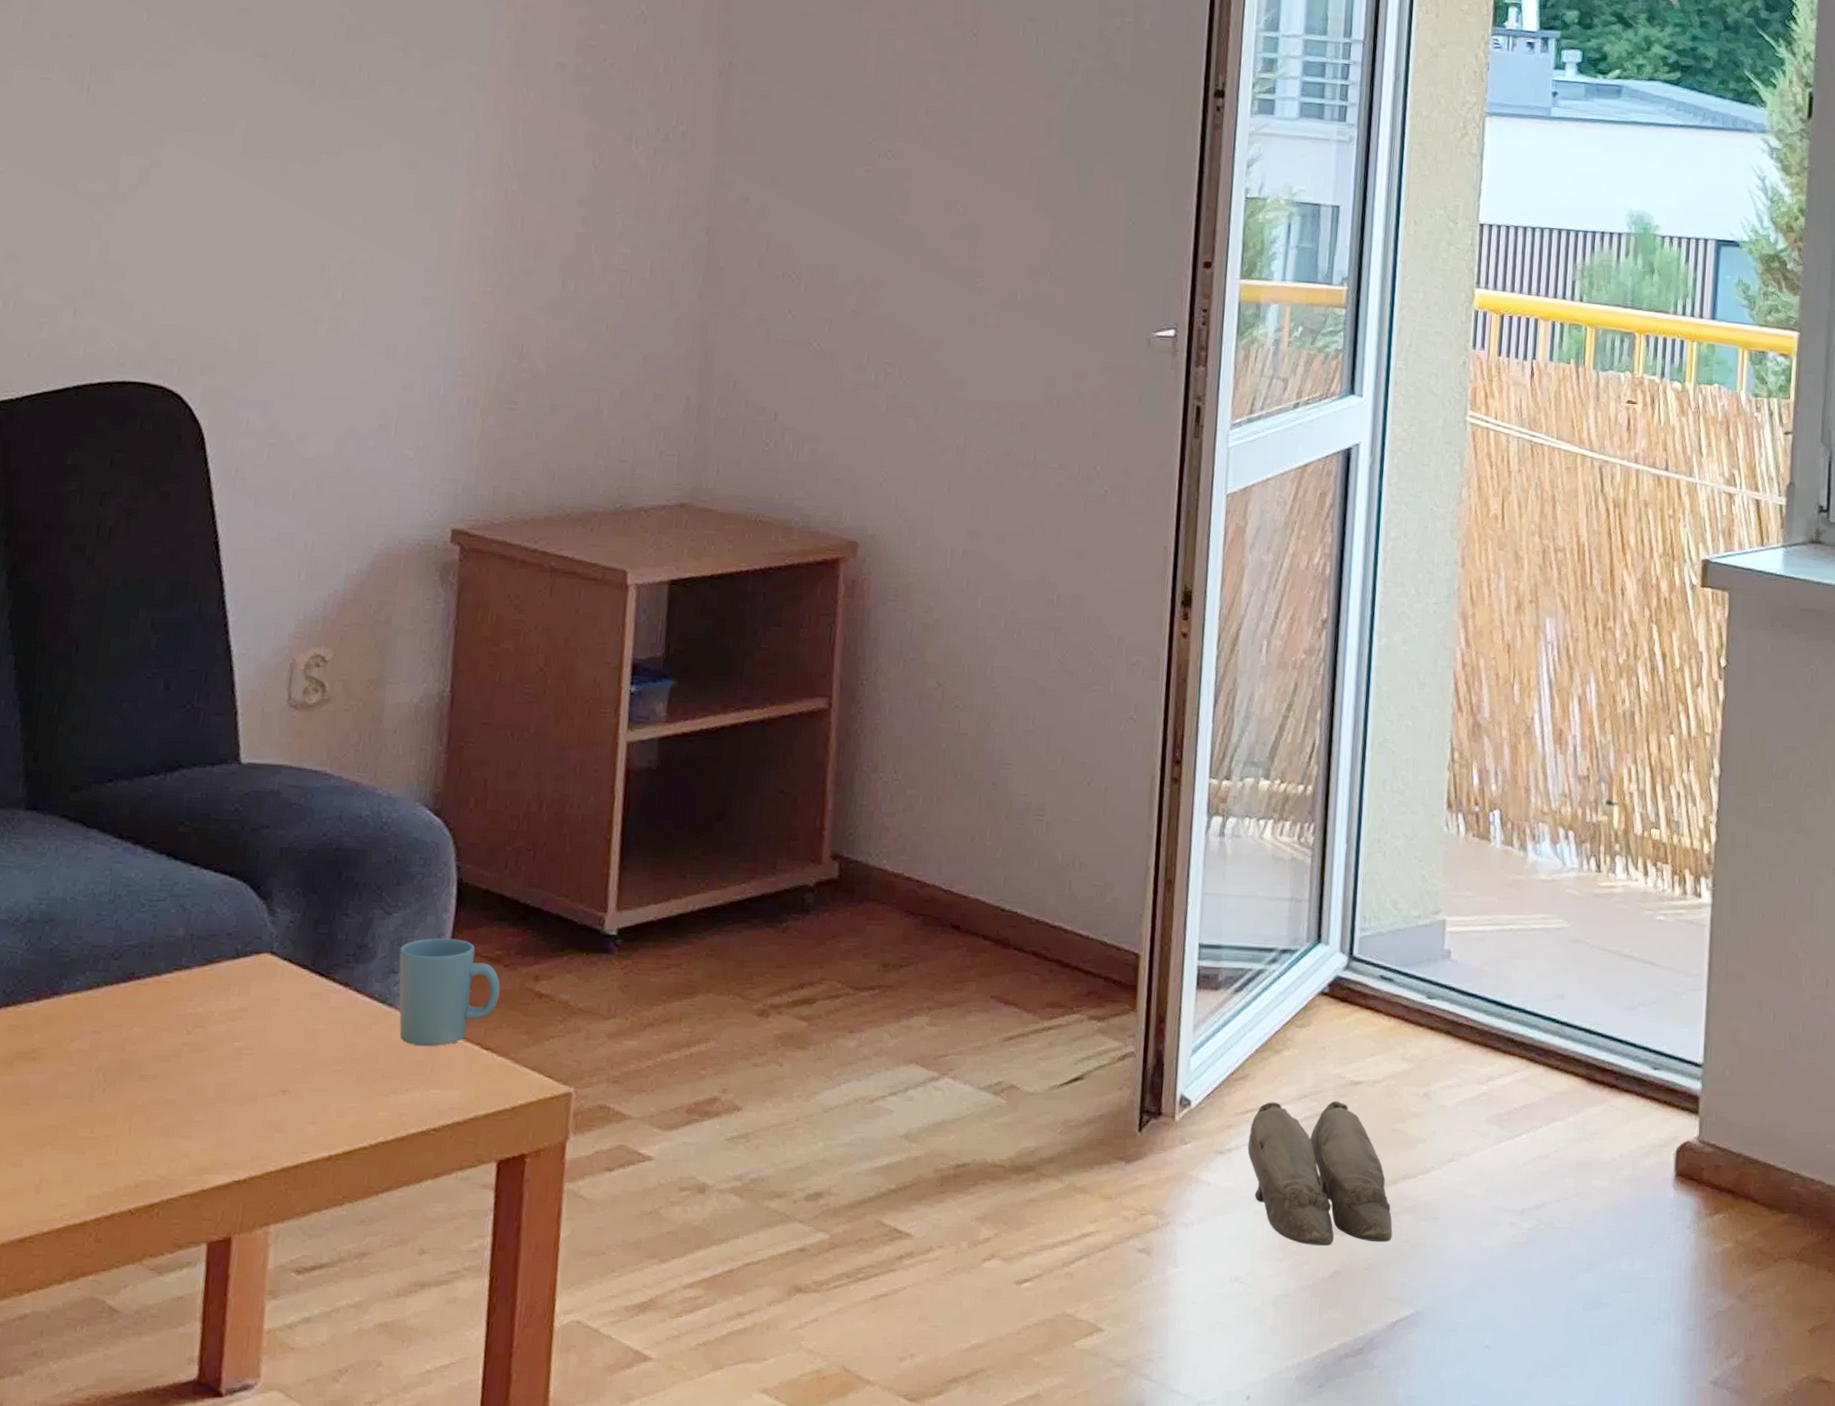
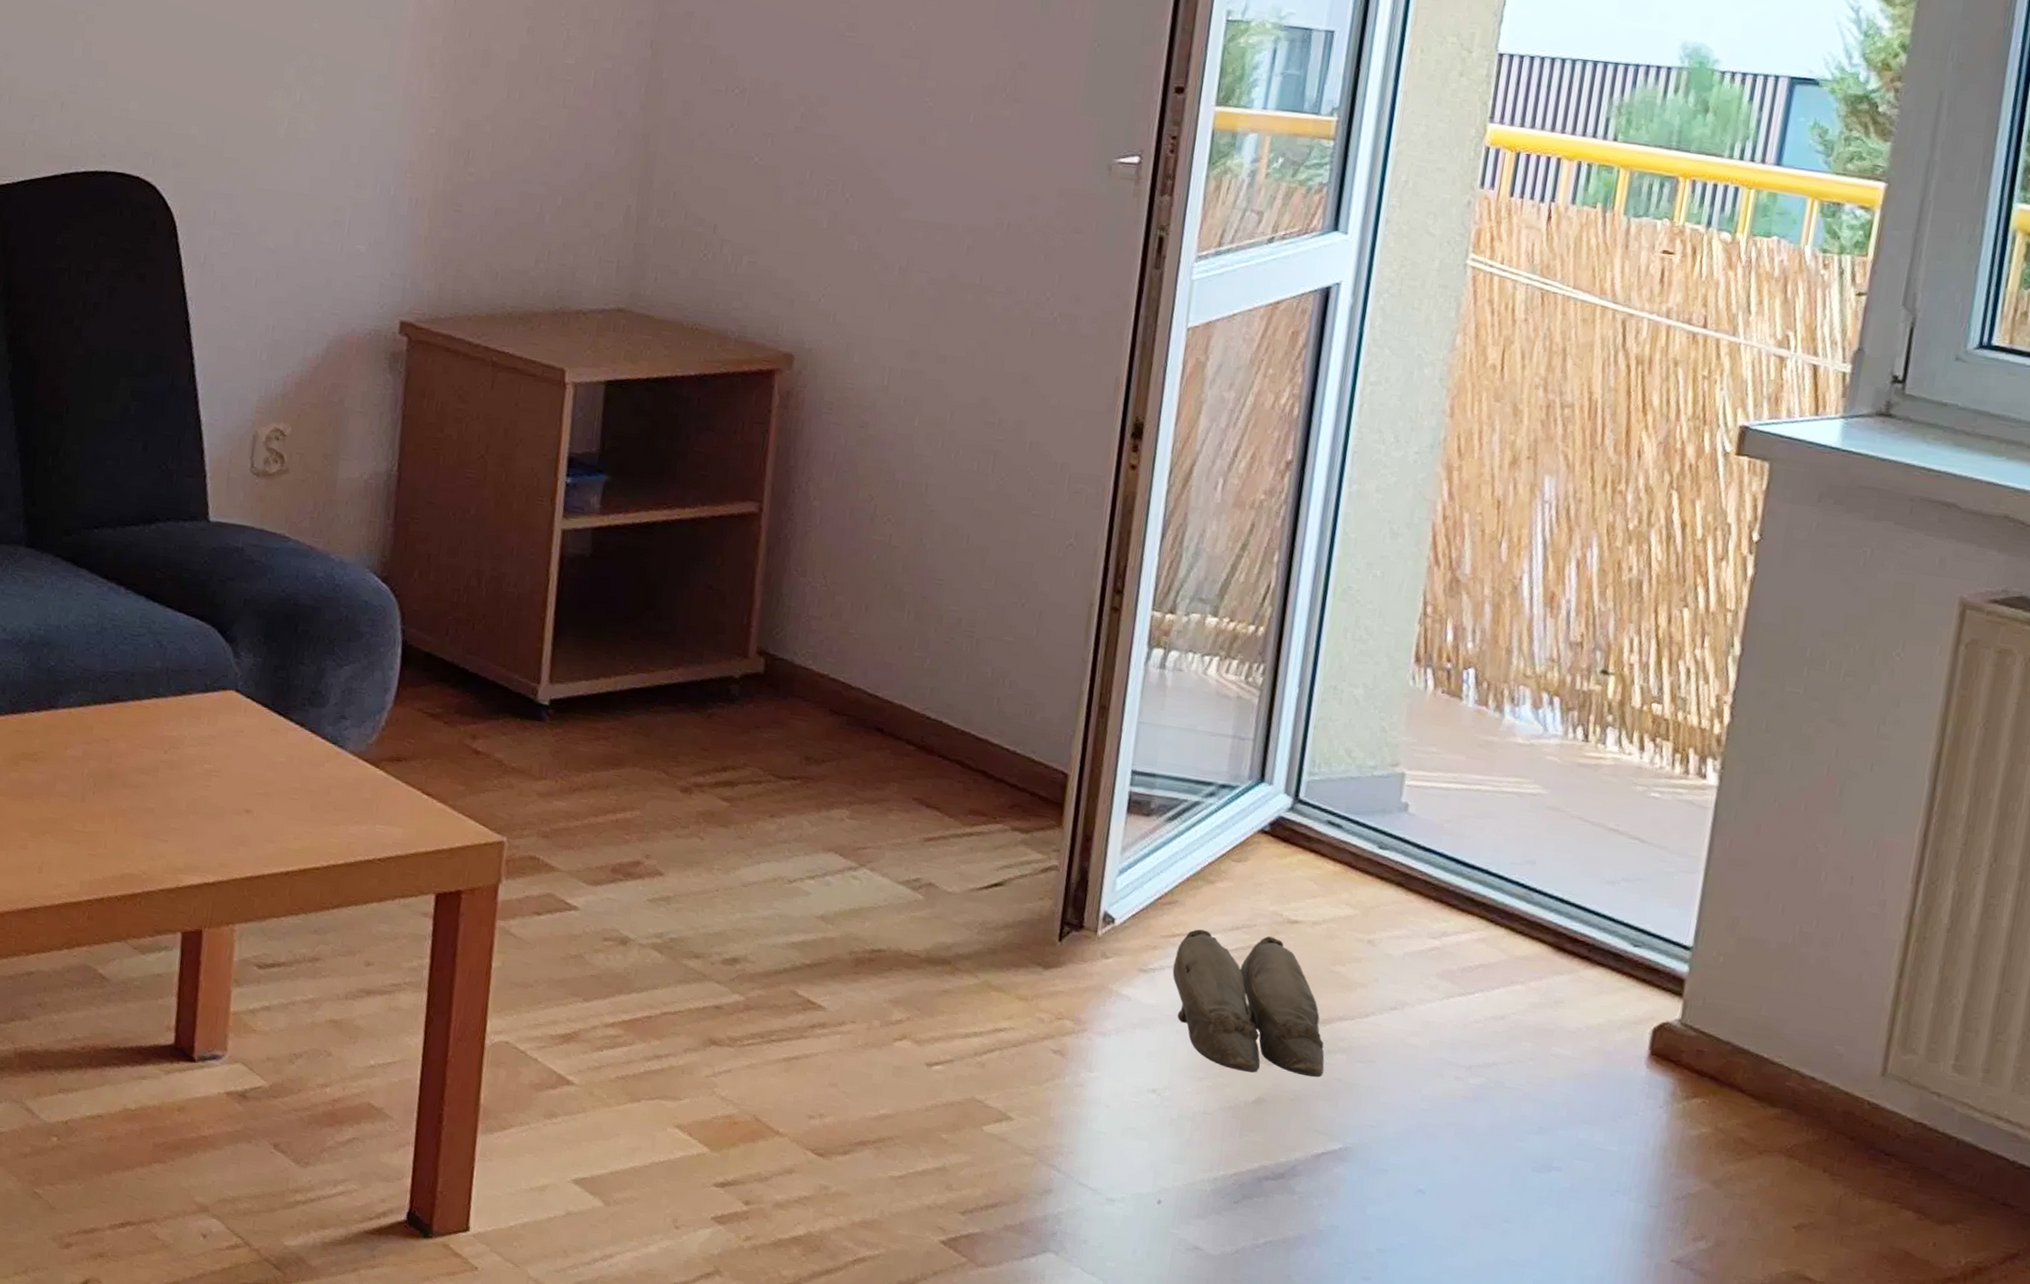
mug: present [399,938,501,1047] -> none [349,691,441,788]

